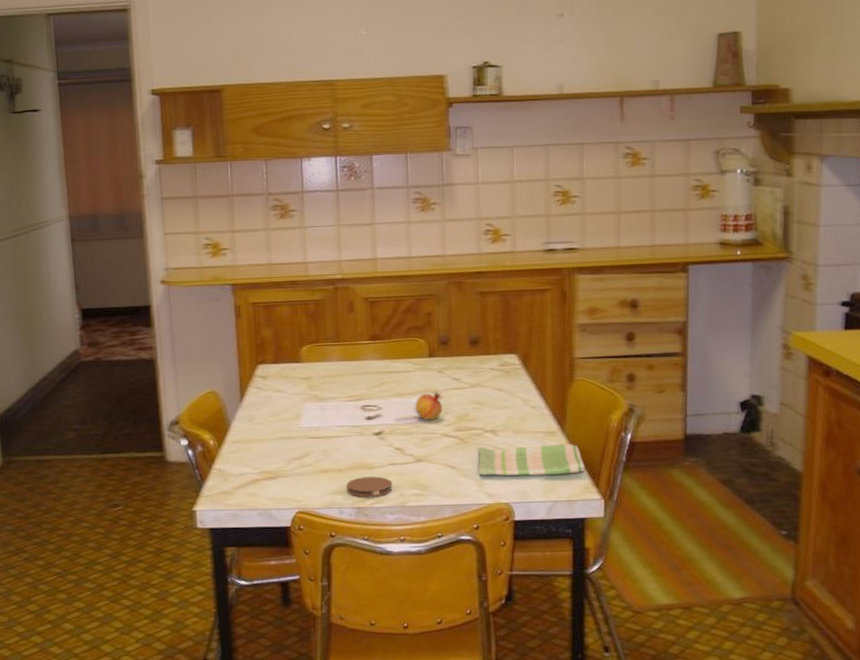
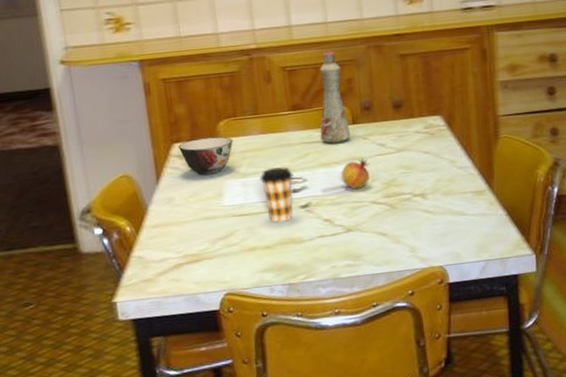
soup bowl: none [262,361,314,397] -> present [178,136,233,176]
coffee cup: none [337,393,369,448] -> present [260,167,293,223]
coaster: present [346,476,393,498] -> none [275,250,324,274]
bottle: none [397,284,427,375] -> present [319,50,351,144]
dish towel: present [478,444,585,476] -> none [408,202,515,241]

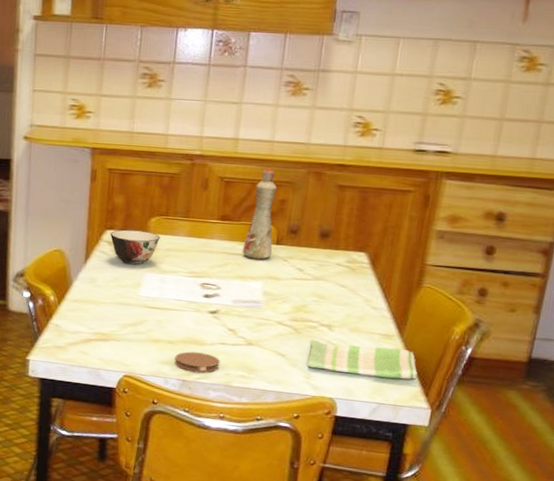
coffee cup: present [260,167,293,223] -> none [177,269,209,323]
coaster: none [275,250,324,274] -> present [174,351,220,373]
fruit: present [341,158,370,190] -> none [252,278,284,307]
dish towel: none [408,202,515,241] -> present [308,339,417,380]

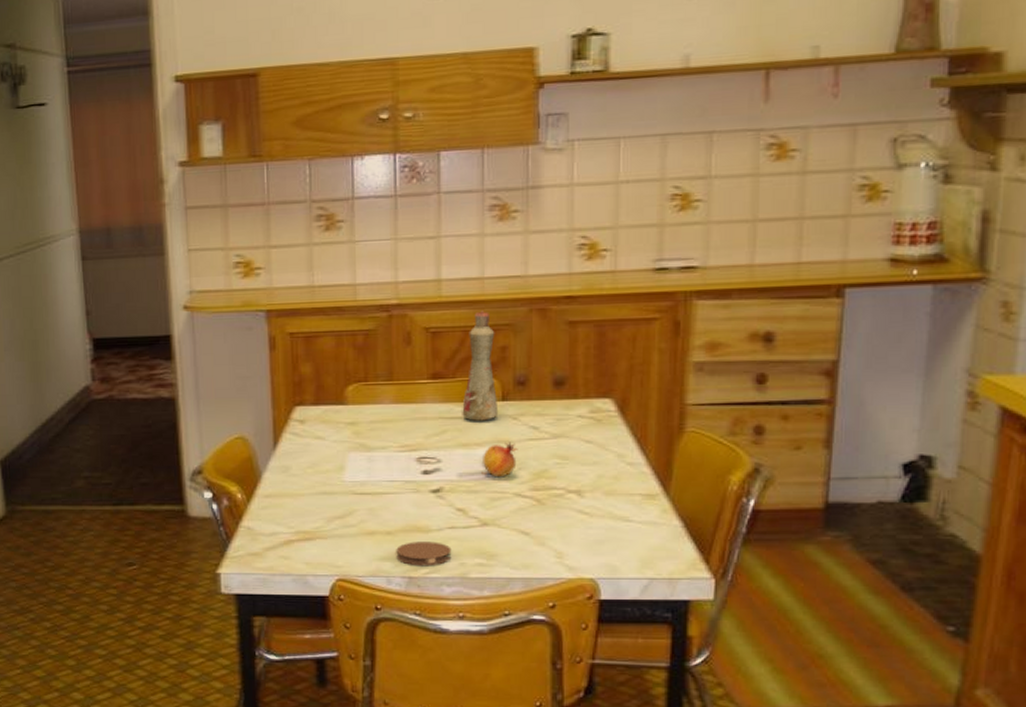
soup bowl: present [110,229,160,265] -> none [300,403,361,445]
fruit: none [252,278,284,307] -> present [481,442,518,478]
dish towel: present [308,339,417,380] -> none [558,510,692,547]

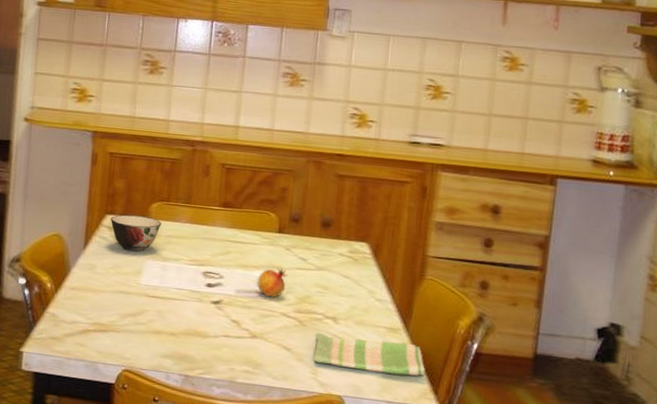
soup bowl: none [300,403,361,445] -> present [110,214,162,252]
coaster: present [396,541,452,567] -> none [176,344,224,368]
bottle: present [462,311,499,421] -> none [244,156,278,248]
dish towel: none [558,510,692,547] -> present [314,332,425,376]

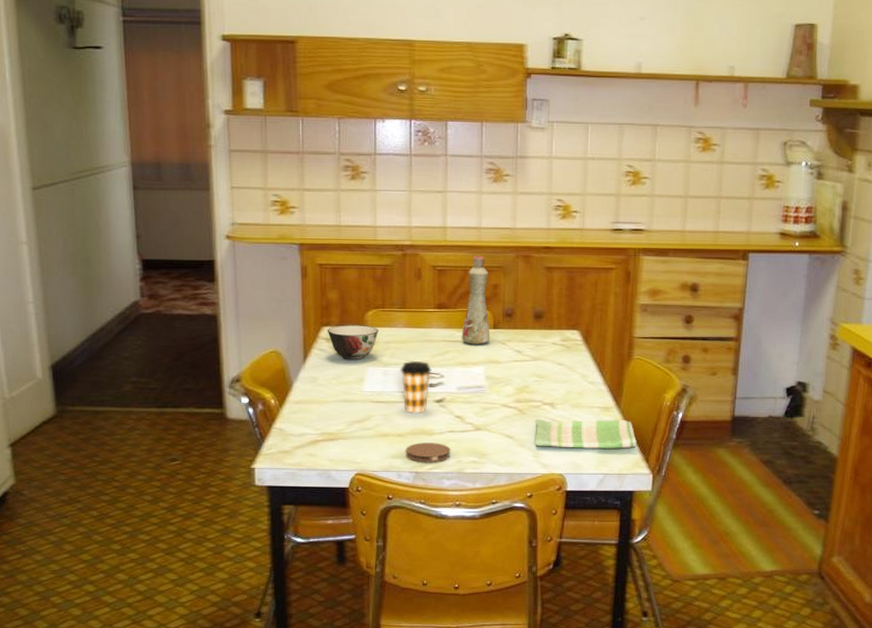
coaster: none [176,344,224,368] -> present [406,443,451,463]
coffee cup: none [179,257,212,314] -> present [400,360,432,414]
bottle: none [244,156,278,248] -> present [461,254,491,344]
fruit: present [255,268,288,298] -> none [476,362,505,391]

